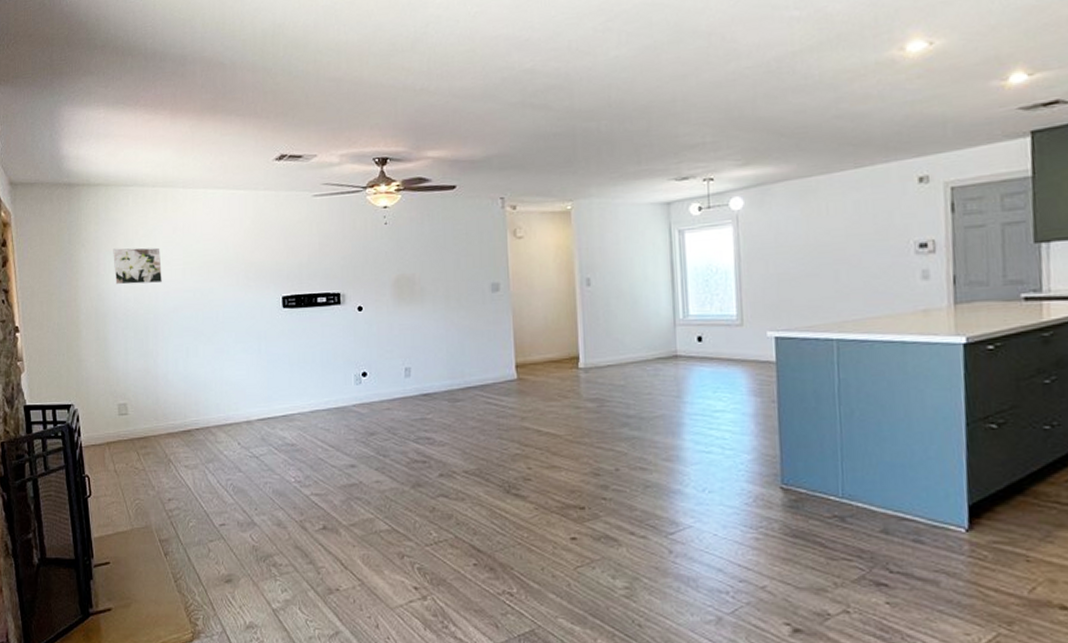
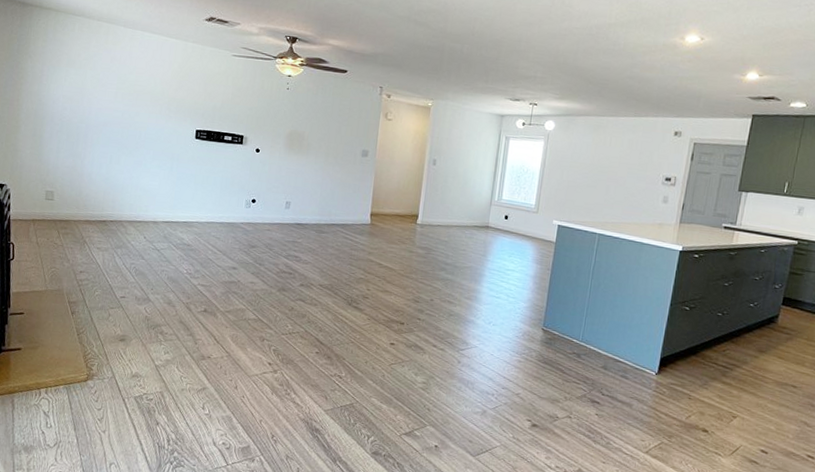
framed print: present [113,247,163,285] -> none [55,64,98,101]

